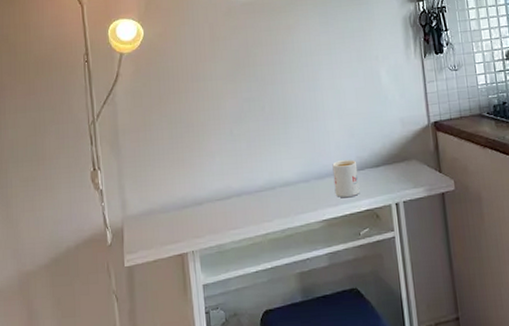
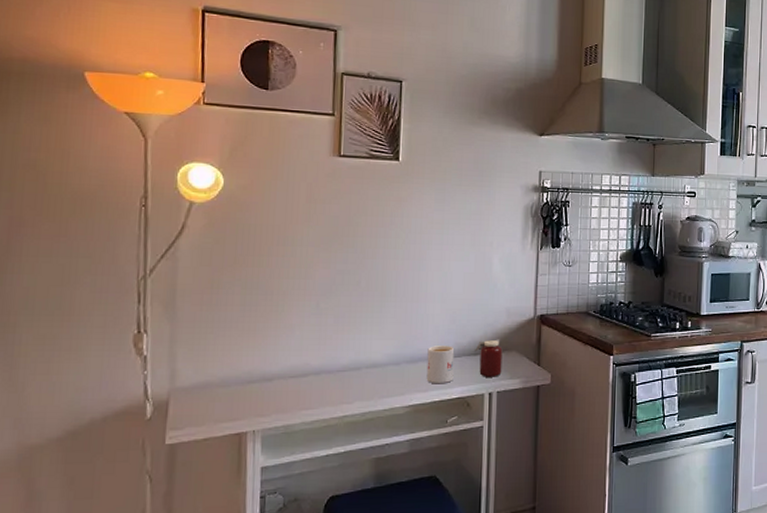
jar: none [376,149,405,188] -> present [475,339,503,377]

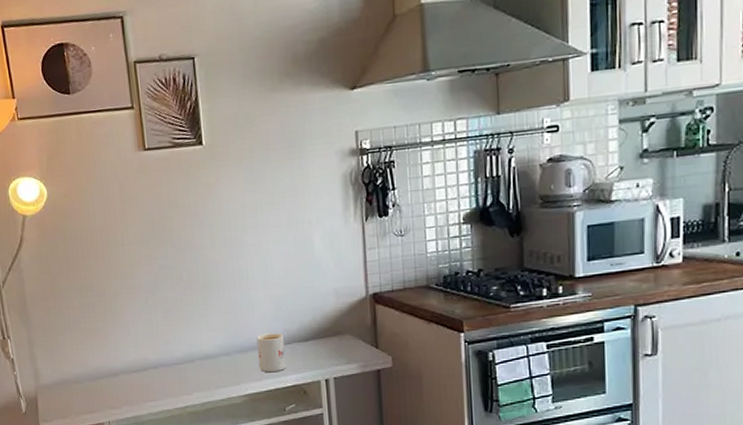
jar: present [475,339,503,377] -> none [305,323,337,363]

